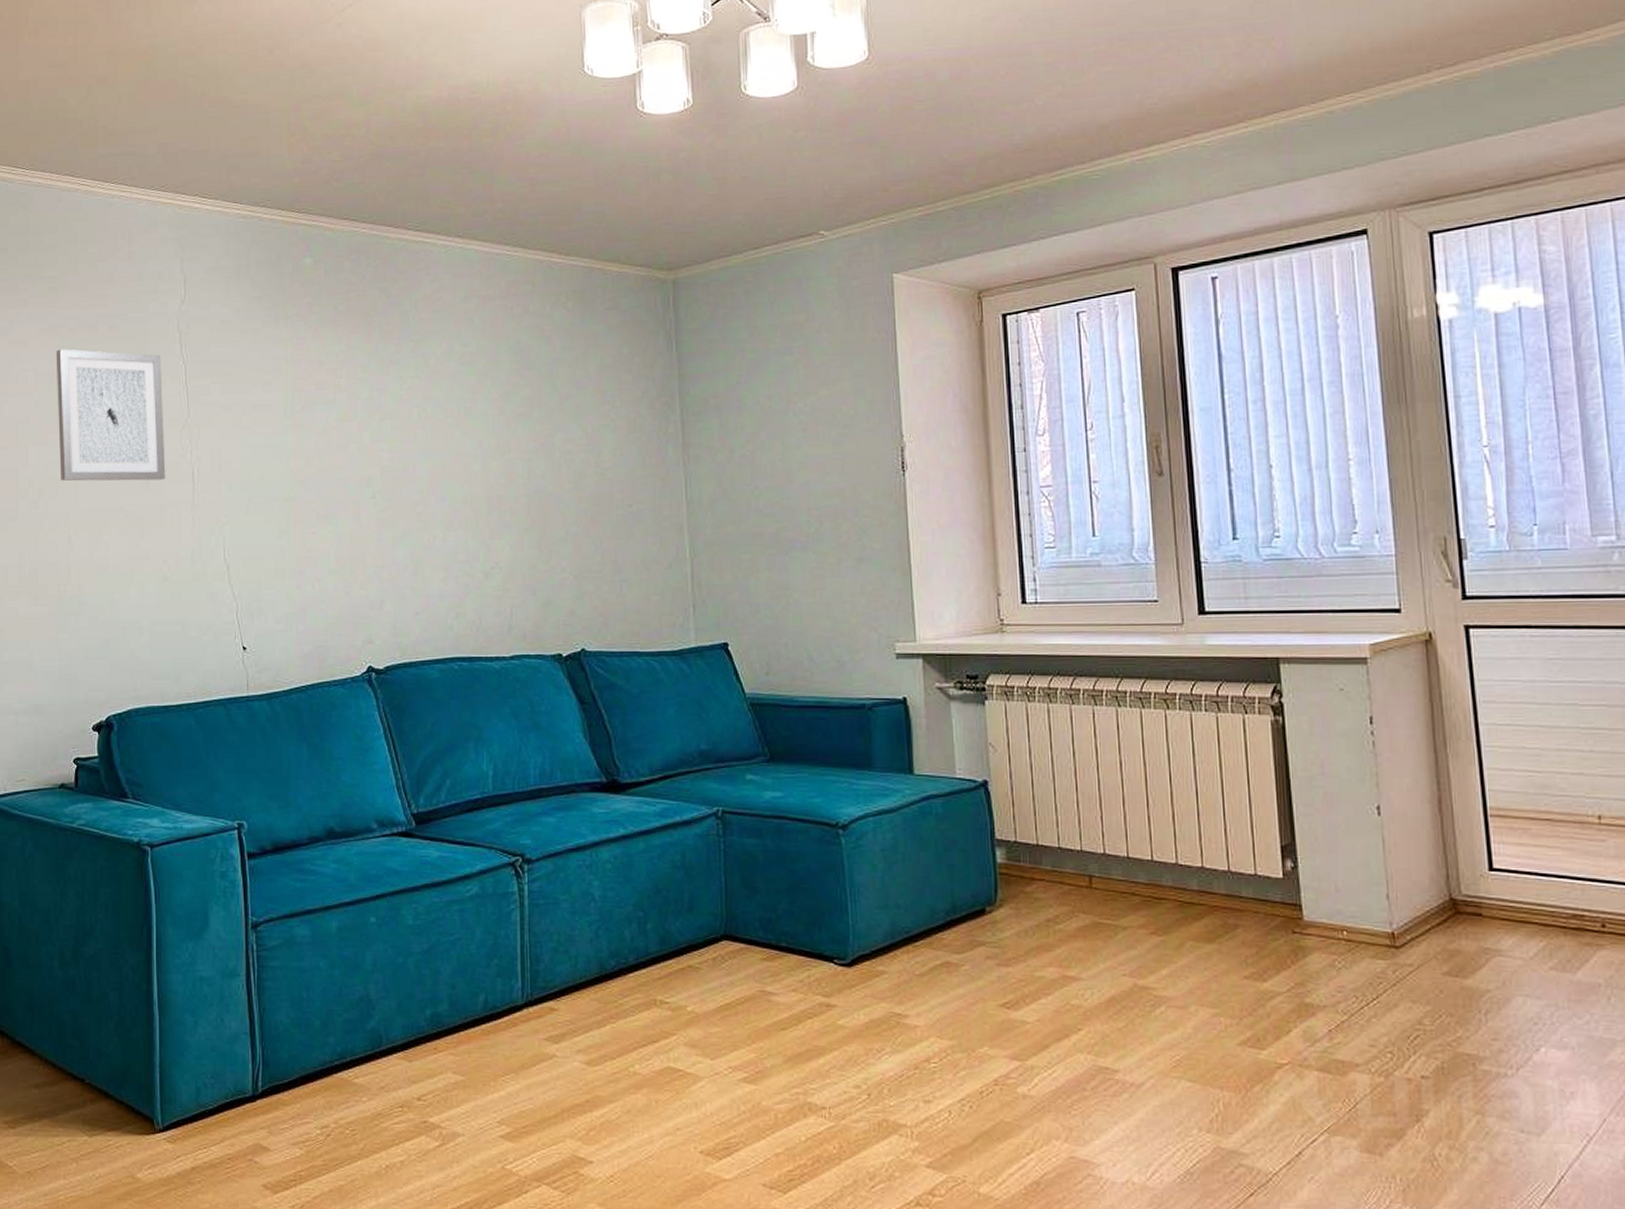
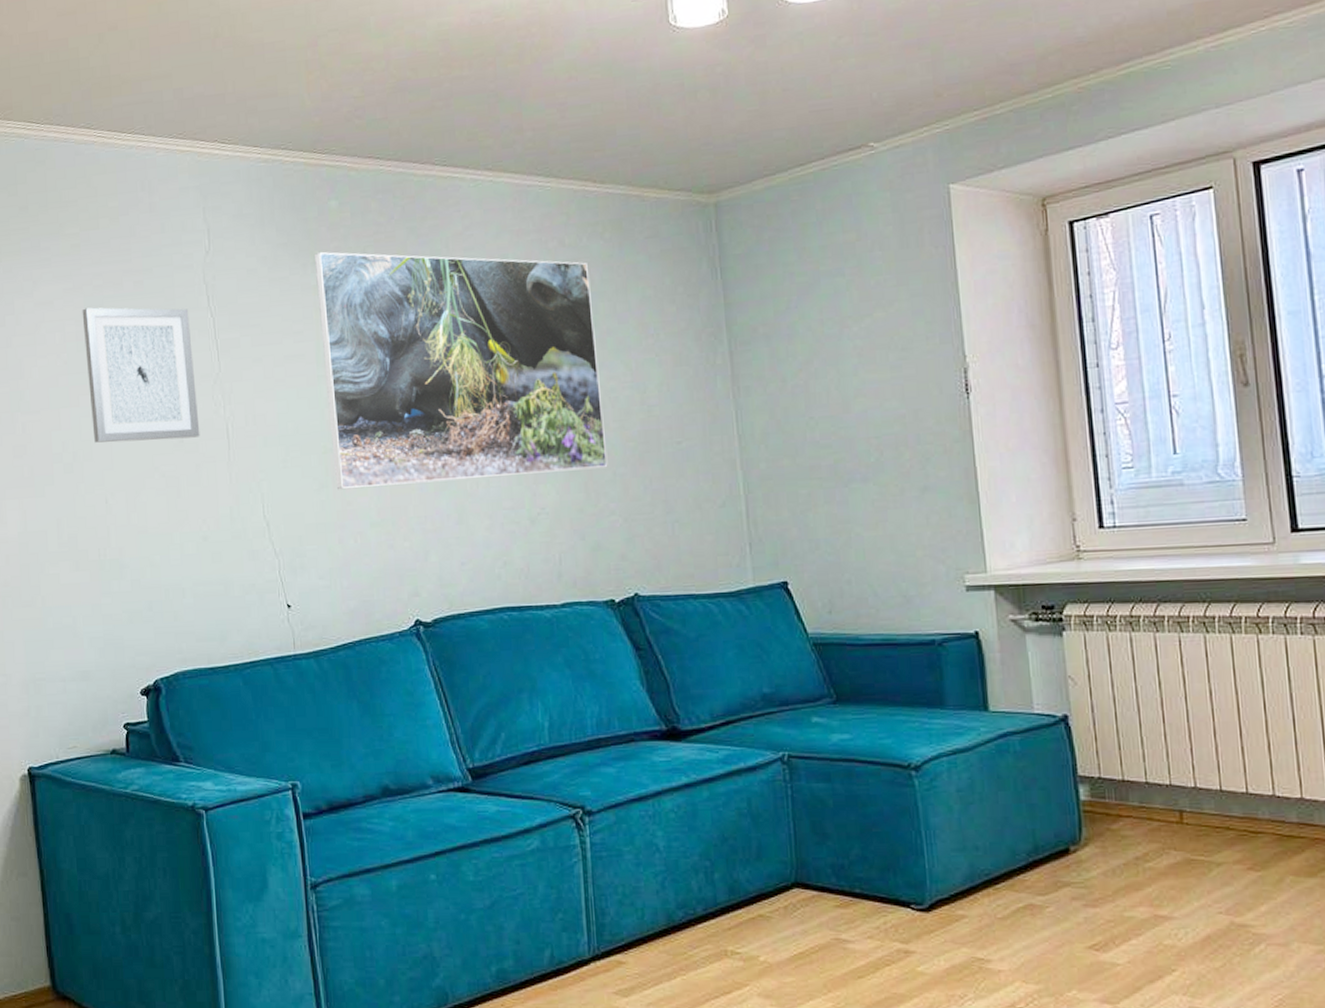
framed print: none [286,306,561,537] -> present [313,251,608,490]

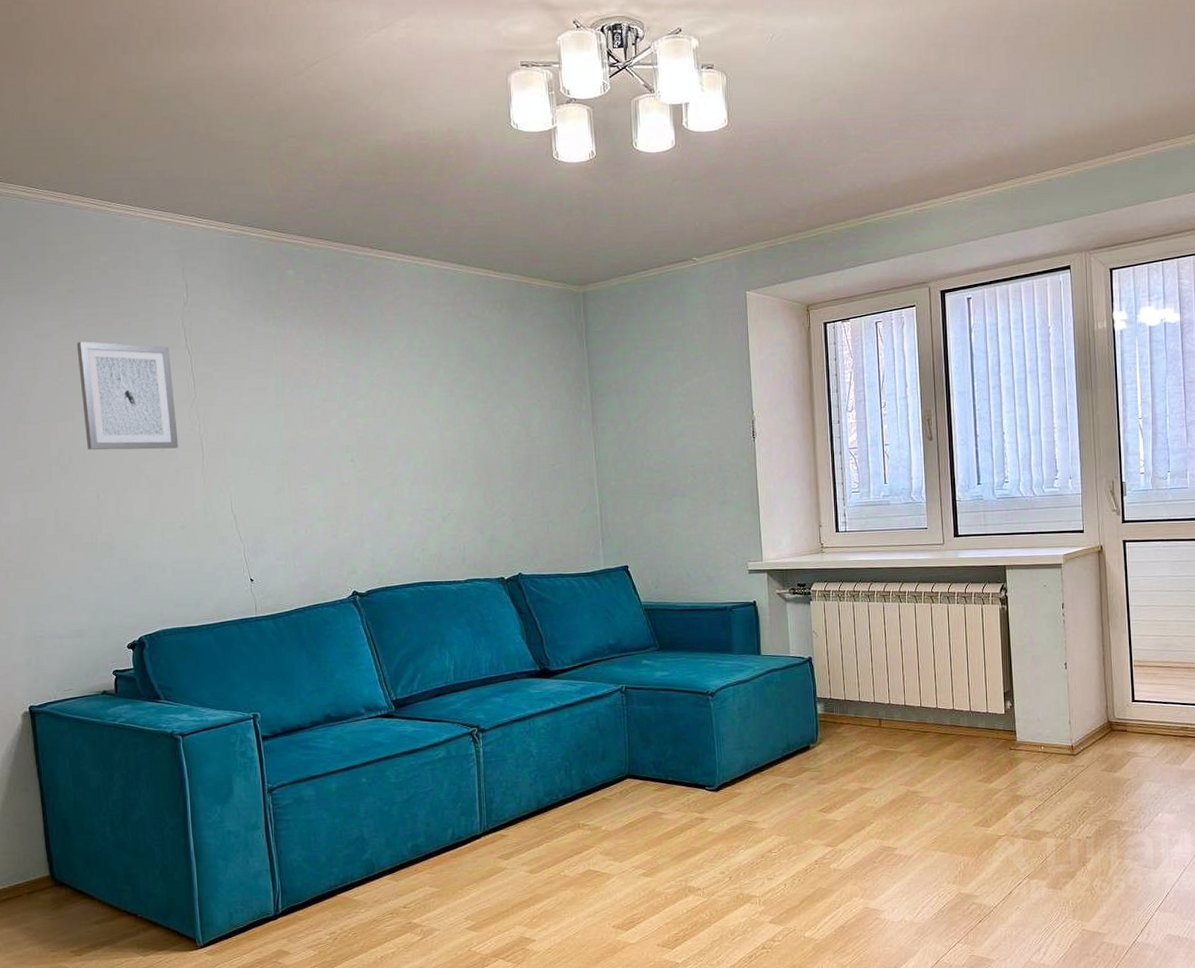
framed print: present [313,251,608,490] -> none [274,309,501,493]

